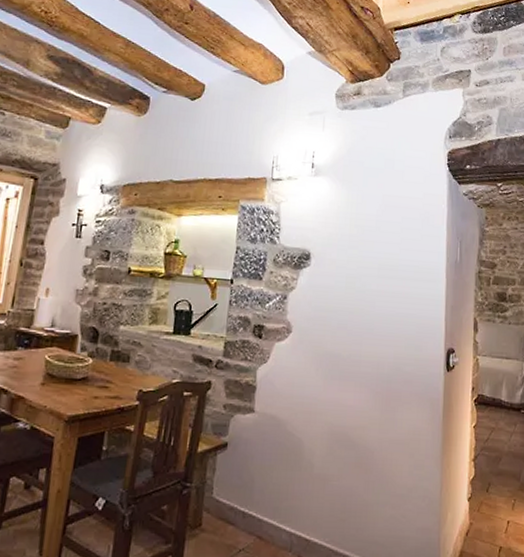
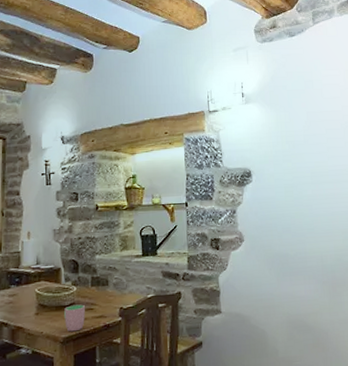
cup: none [73,379,99,411] -> present [64,304,85,332]

